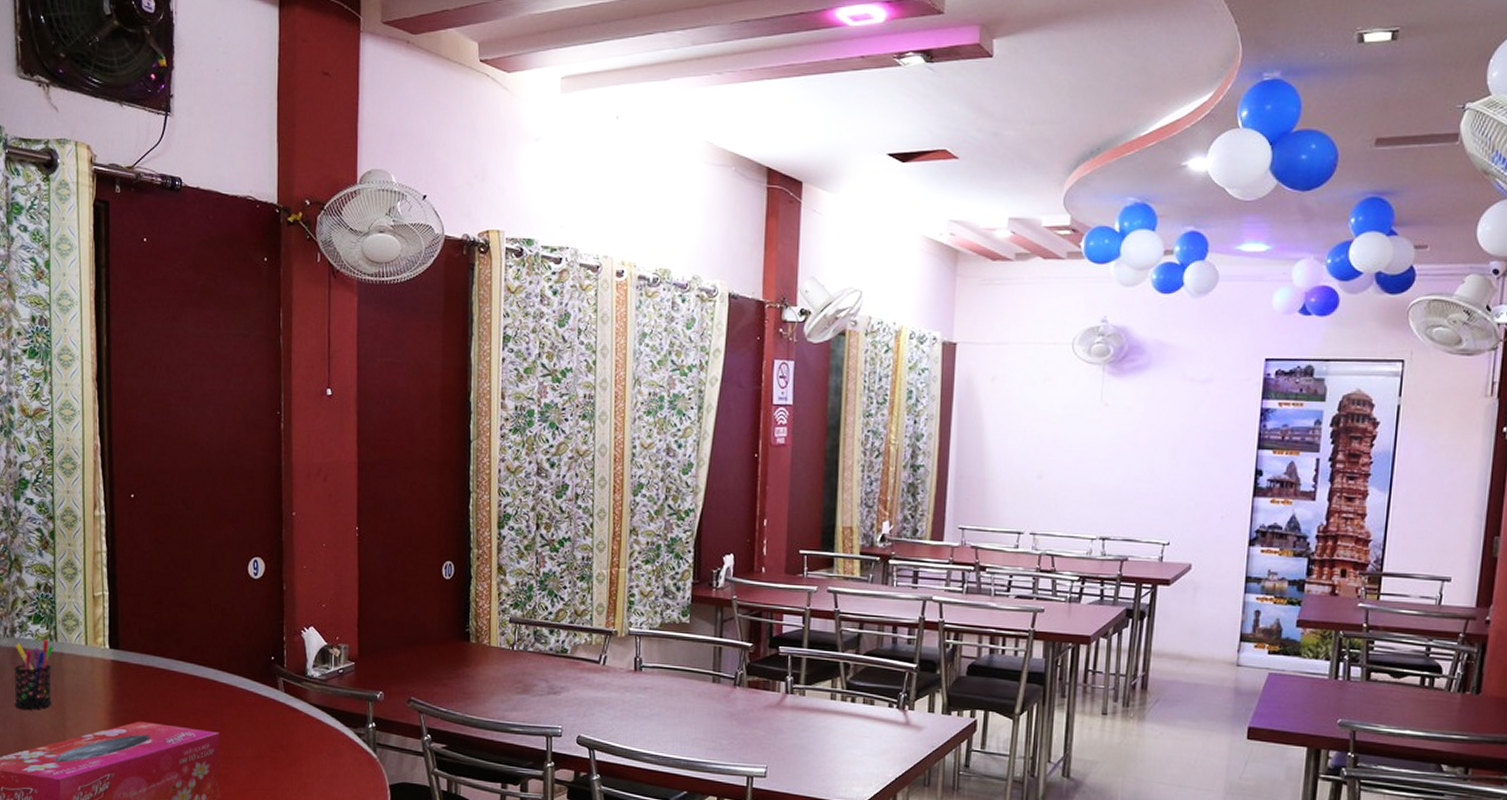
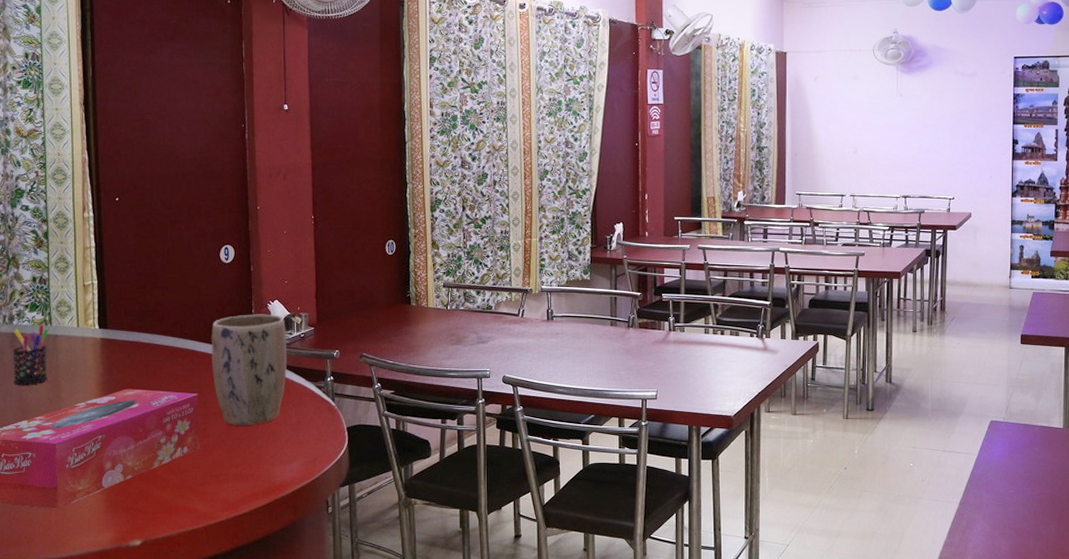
plant pot: none [236,642,323,775] -> present [211,314,287,426]

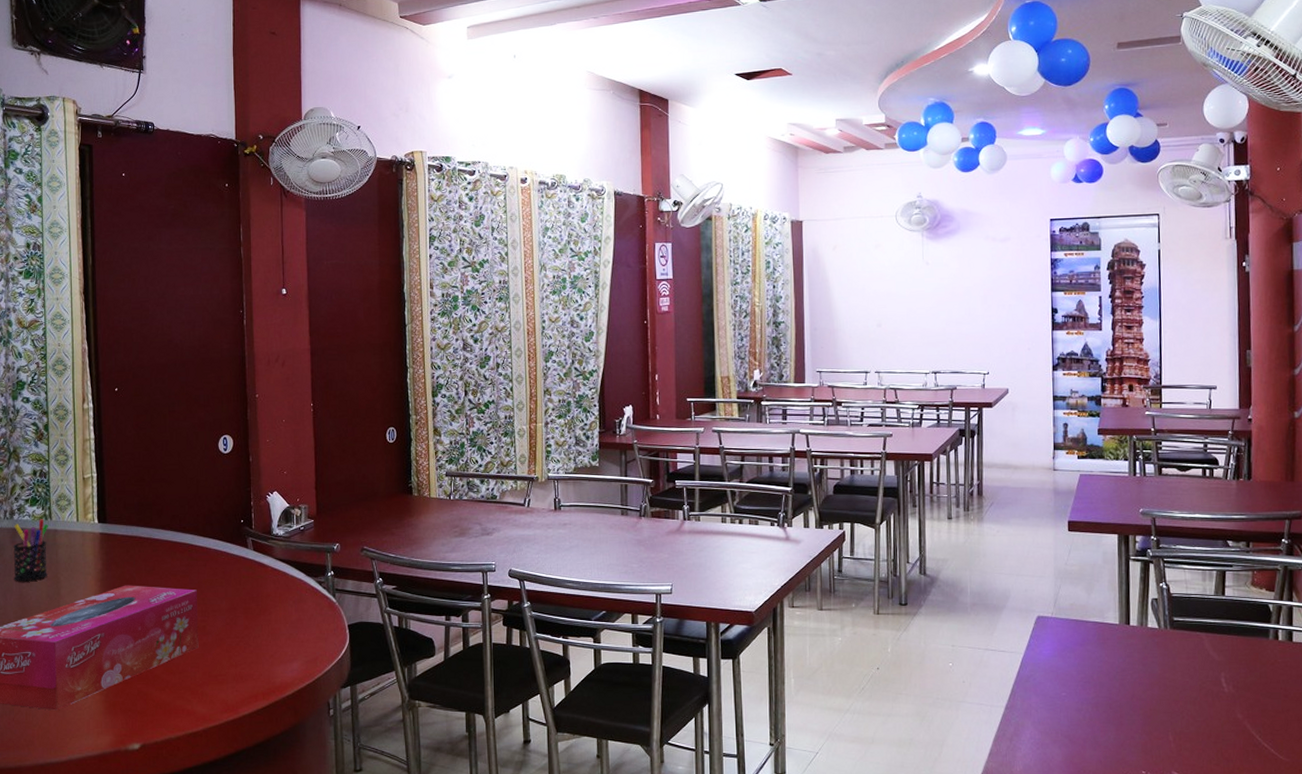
plant pot: present [211,314,287,426] -> none [210,506,287,624]

